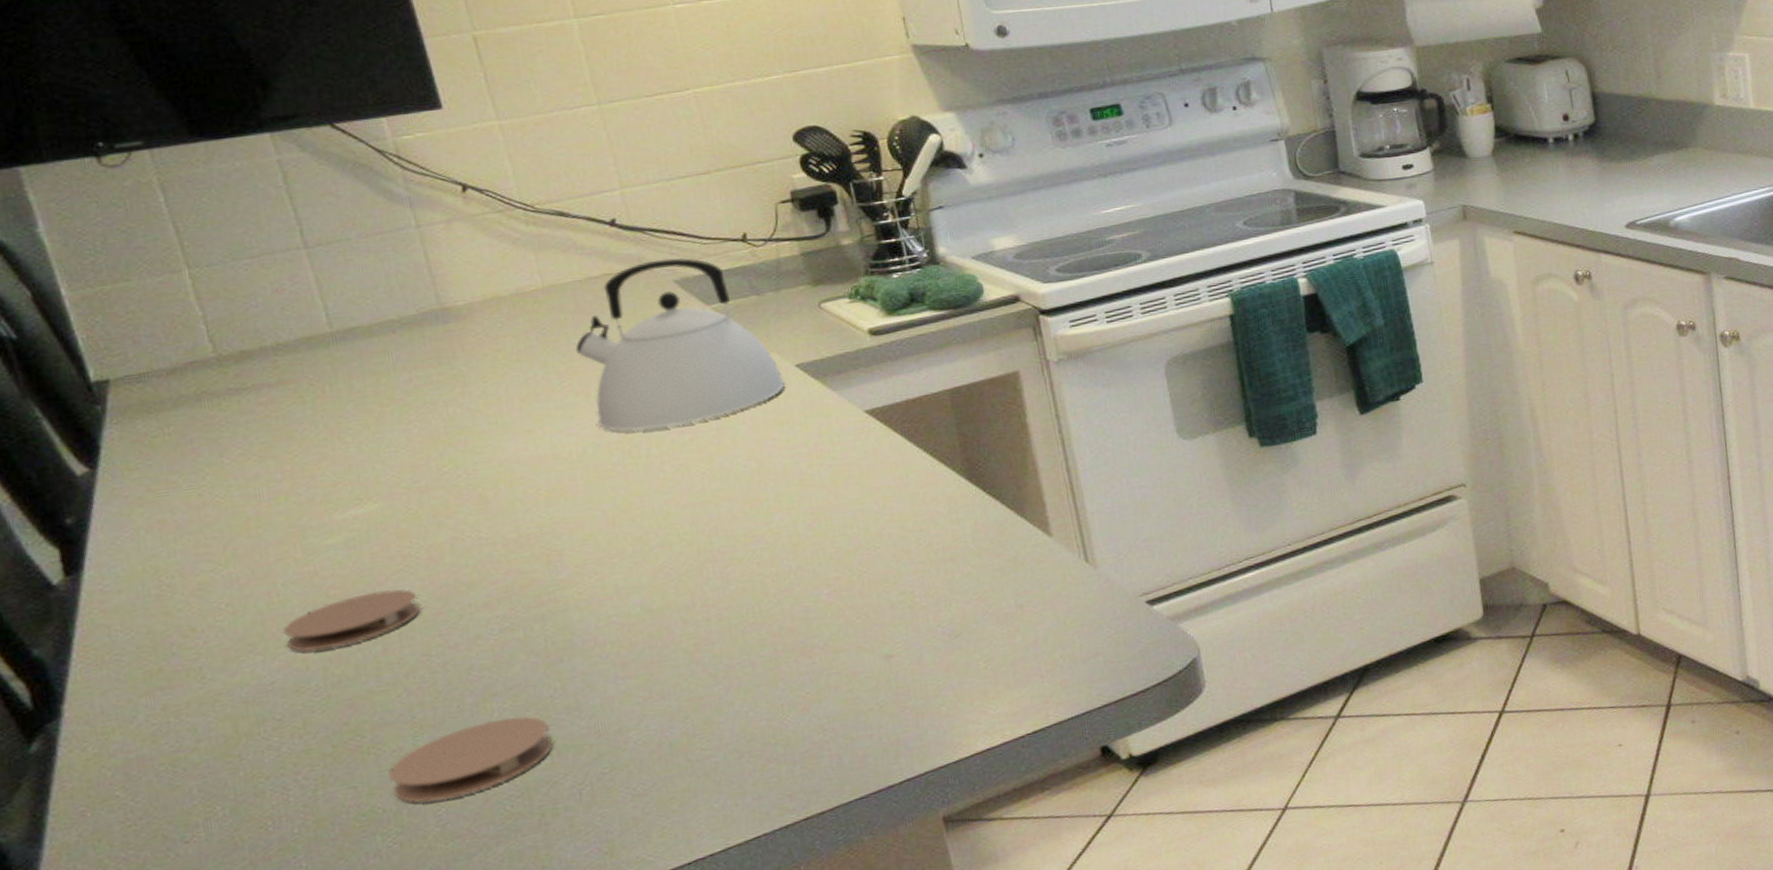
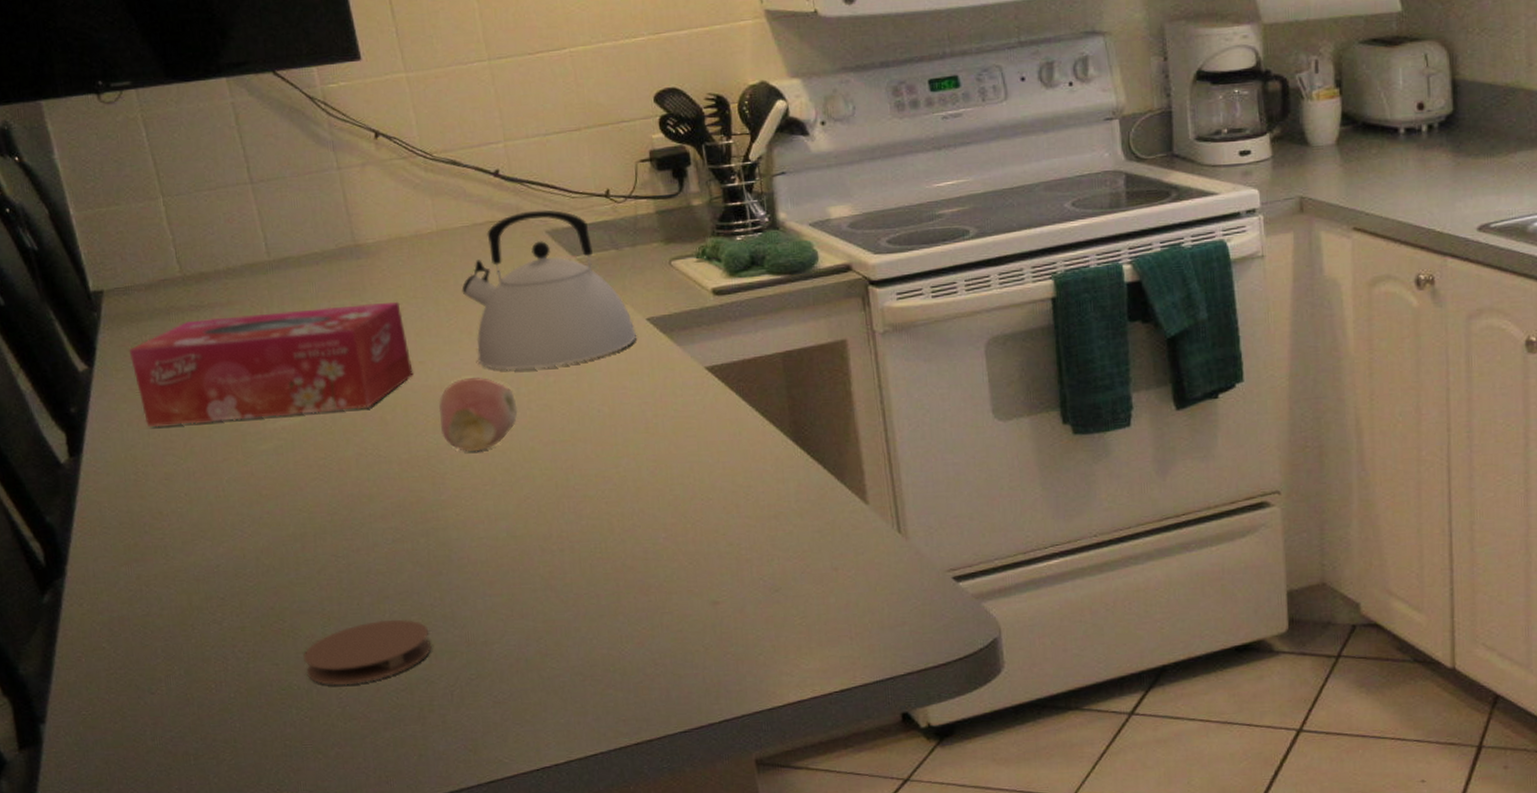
tissue box: none [145,366,519,532] -> present [128,301,413,427]
coaster: present [282,589,421,653] -> none [226,495,332,543]
fruit: none [552,442,649,525] -> present [439,377,518,453]

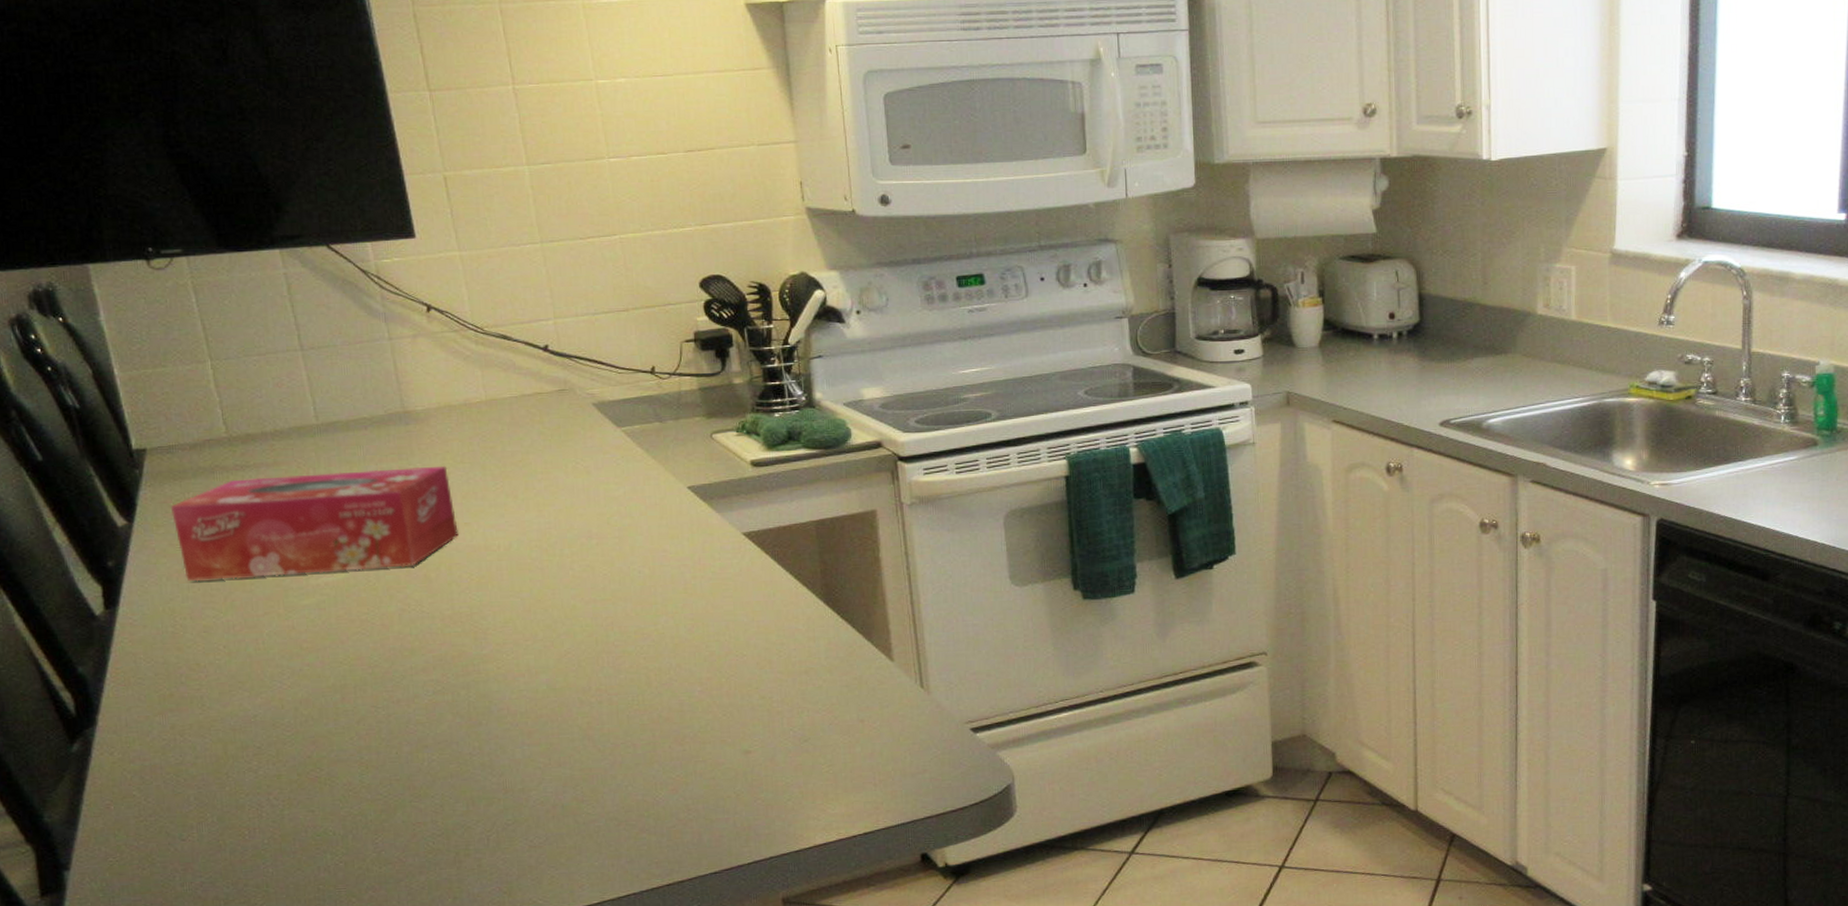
coaster: present [302,619,432,685] -> none [339,767,470,831]
fruit: present [439,377,518,453] -> none [483,539,561,609]
kettle: present [461,209,637,371] -> none [508,383,678,533]

